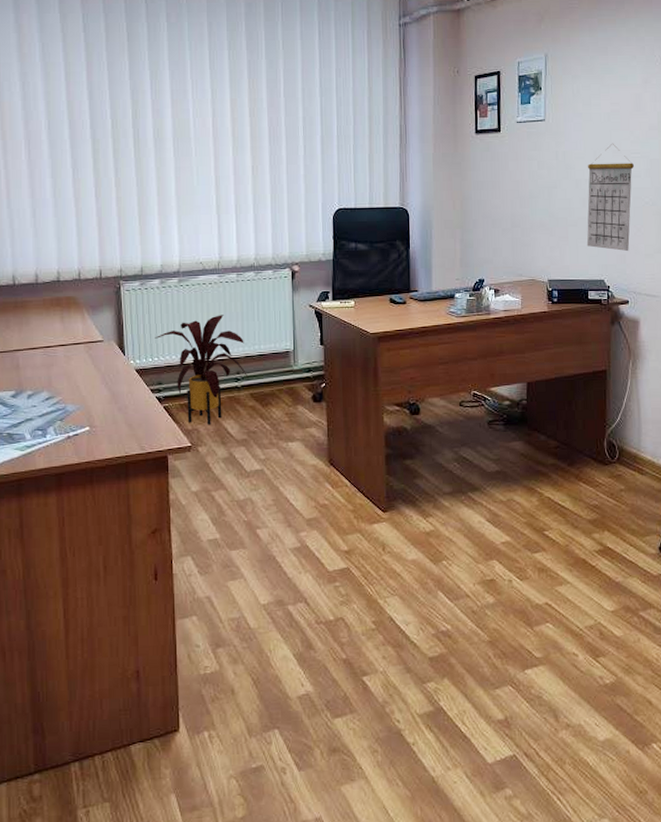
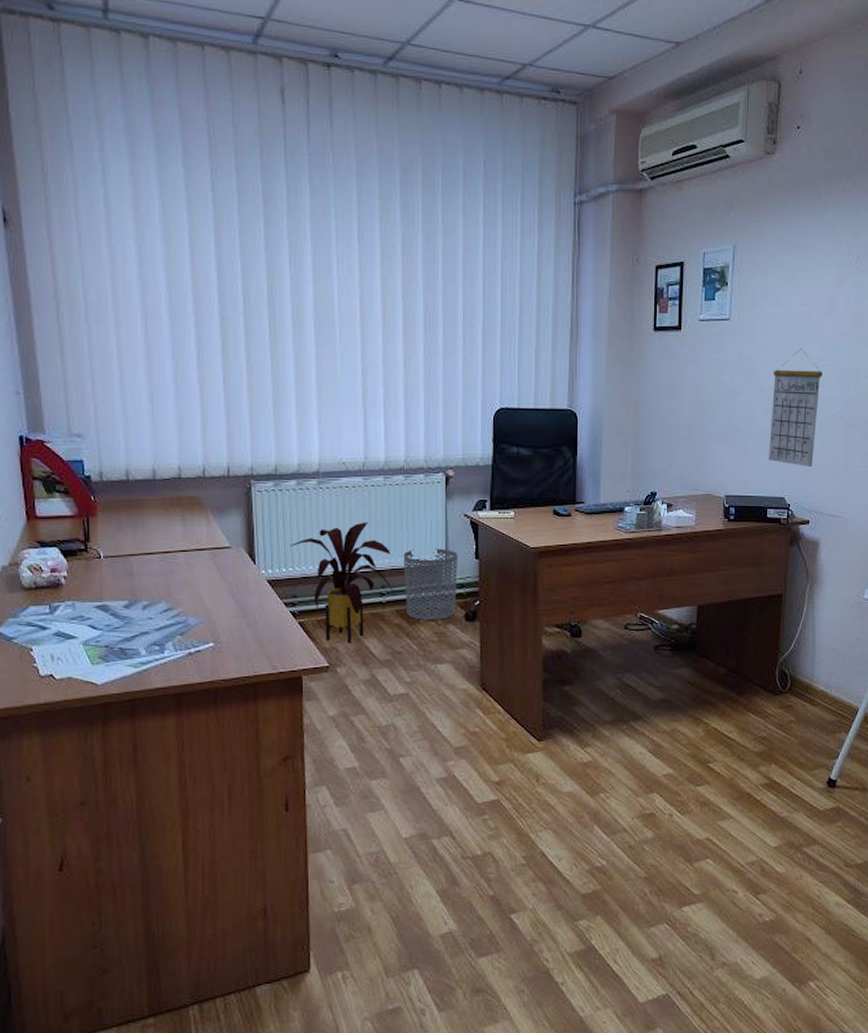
waste bin: none [255,336,305,402] -> present [403,548,458,620]

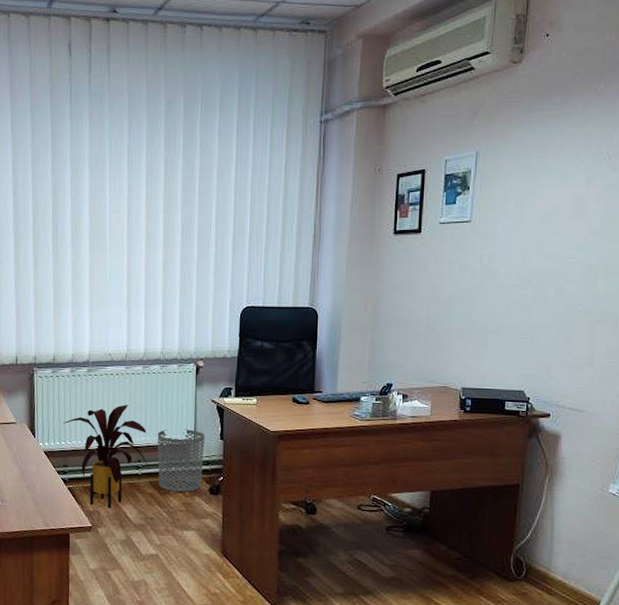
calendar: present [768,348,822,468] -> none [507,247,568,363]

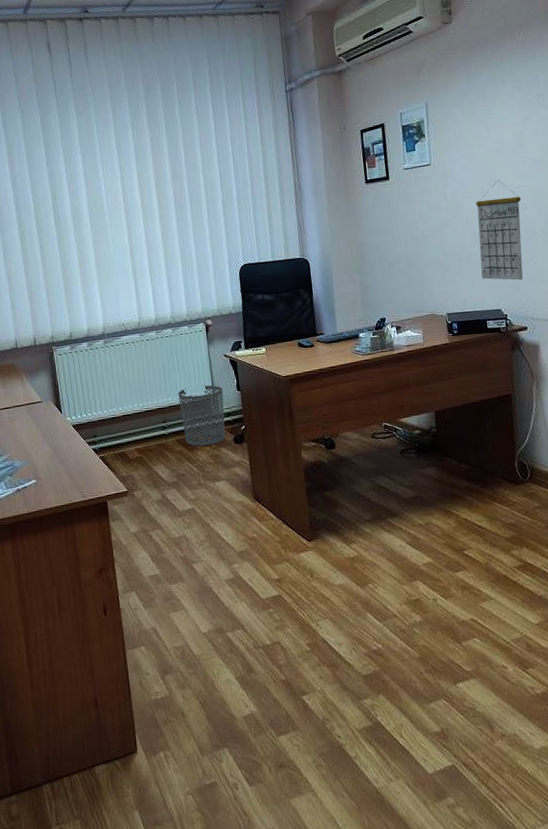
house plant: present [63,405,149,508] -> none [87,370,174,471]
calendar: none [507,247,568,363] -> present [476,179,523,281]

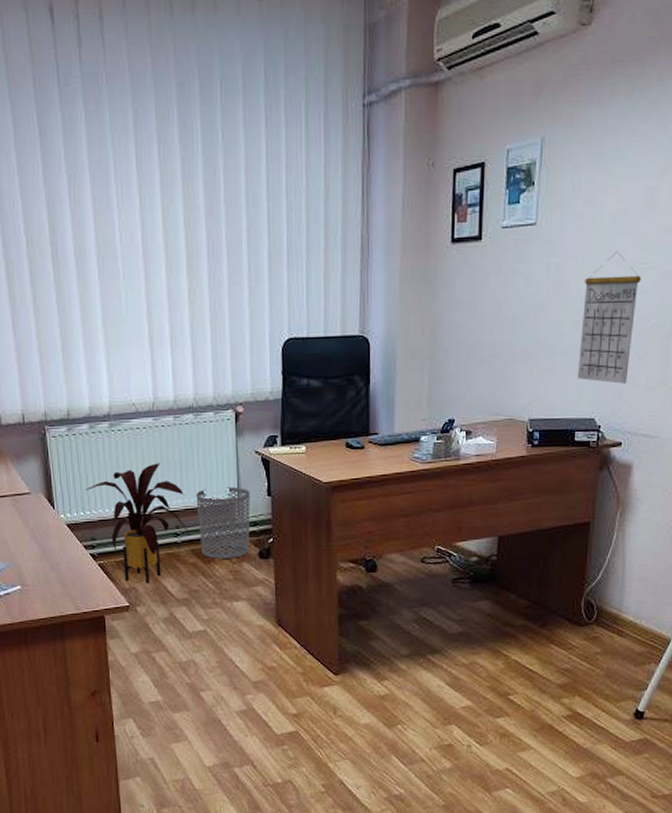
house plant: none [87,370,174,471] -> present [86,463,189,584]

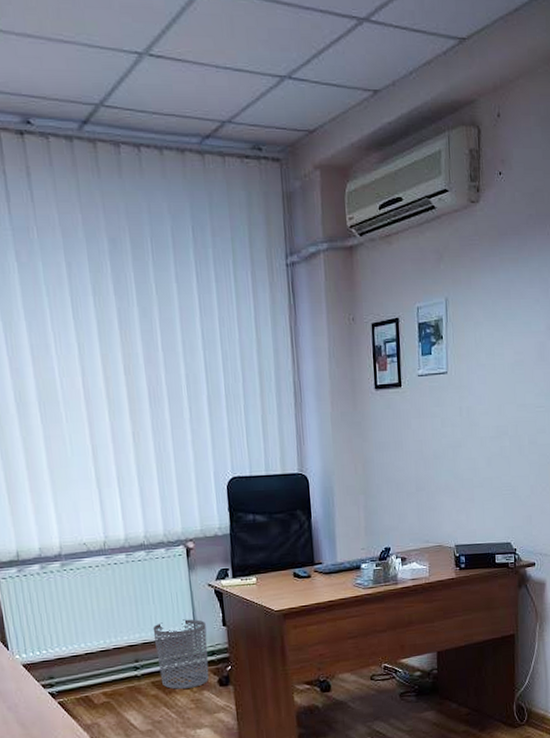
house plant: present [86,463,189,584] -> none [40,600,149,718]
calendar: present [577,251,641,385] -> none [492,396,539,512]

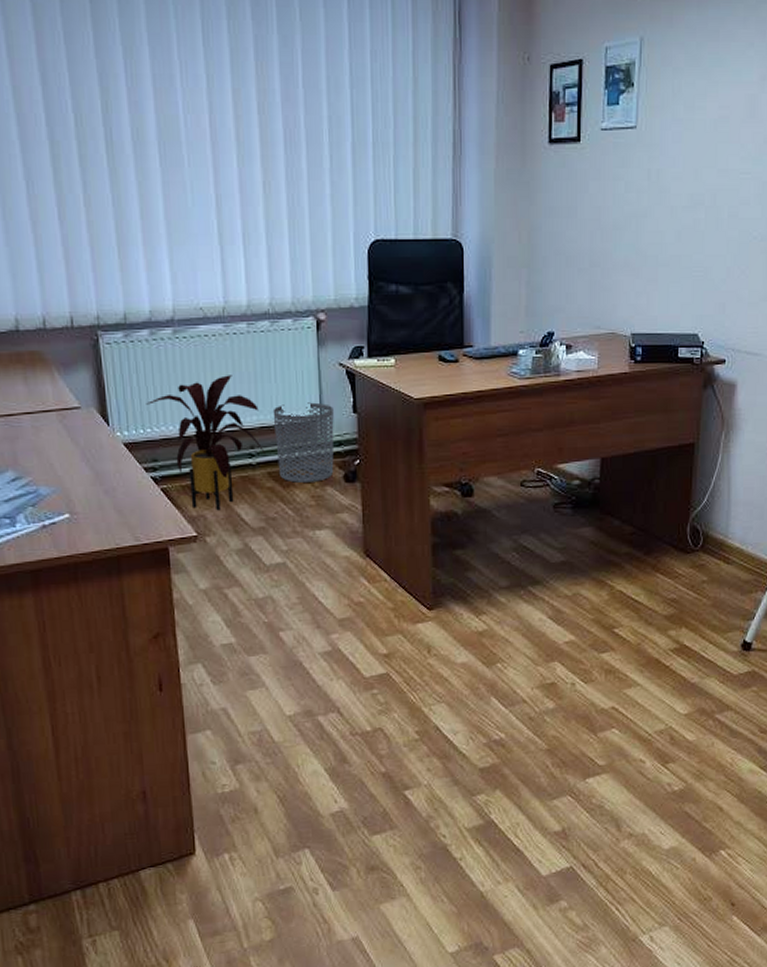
house plant: none [40,600,149,718] -> present [146,375,265,511]

